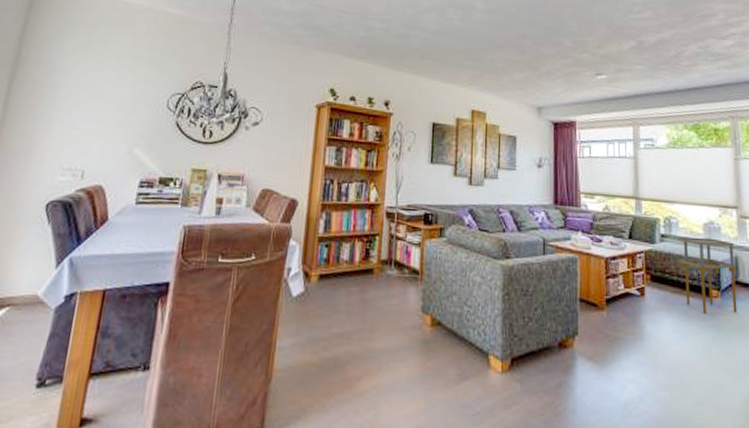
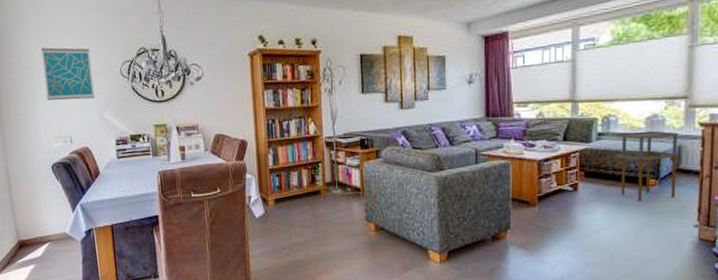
wall art: none [67,65,137,129] -> present [41,47,95,100]

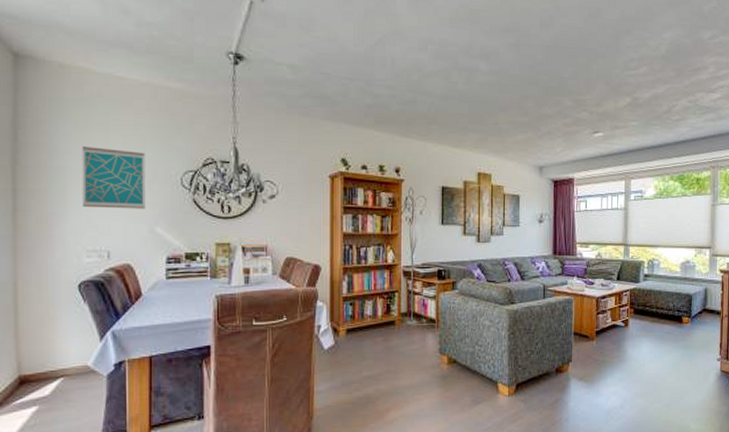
shelving unit: present [614,131,680,201] -> none [657,275,706,337]

